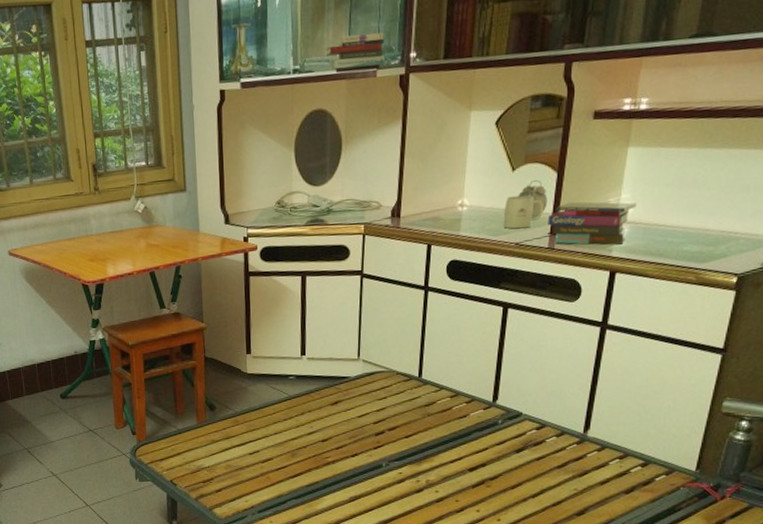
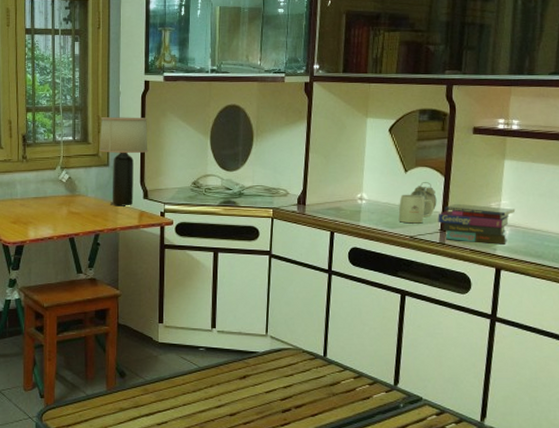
table lamp: none [174,133,228,235] -> present [99,117,148,206]
books: present [324,32,386,74] -> none [239,45,293,77]

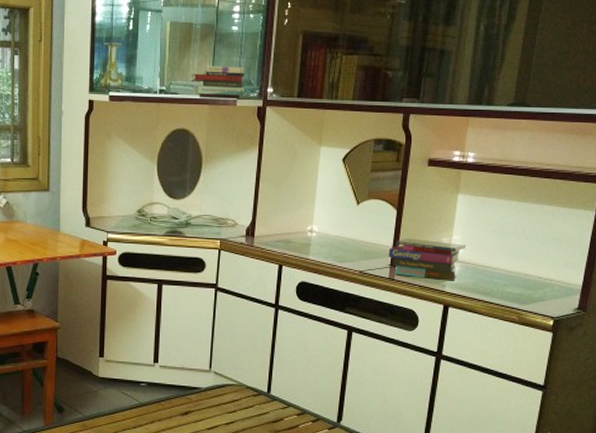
table lamp: present [99,117,148,206] -> none [39,138,92,234]
books: none [239,45,293,77] -> present [189,66,245,100]
mug: present [398,194,434,224] -> none [348,227,384,258]
alarm clock: present [411,182,437,215] -> none [362,215,388,250]

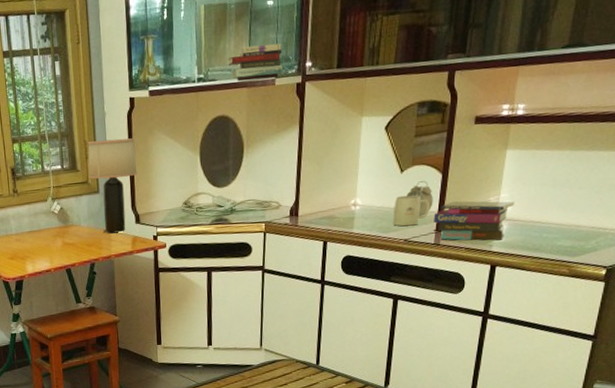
table lamp: none [39,138,92,234] -> present [87,138,138,234]
mug: none [348,227,384,258] -> present [393,195,429,227]
alarm clock: none [362,215,388,250] -> present [406,181,433,217]

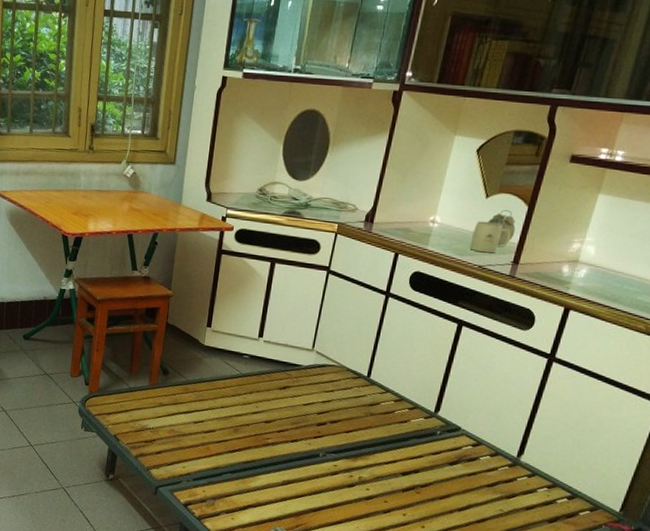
table lamp: present [87,138,138,234] -> none [167,112,220,208]
books: present [226,43,284,82] -> none [325,46,385,83]
books: present [433,200,515,241] -> none [512,235,600,284]

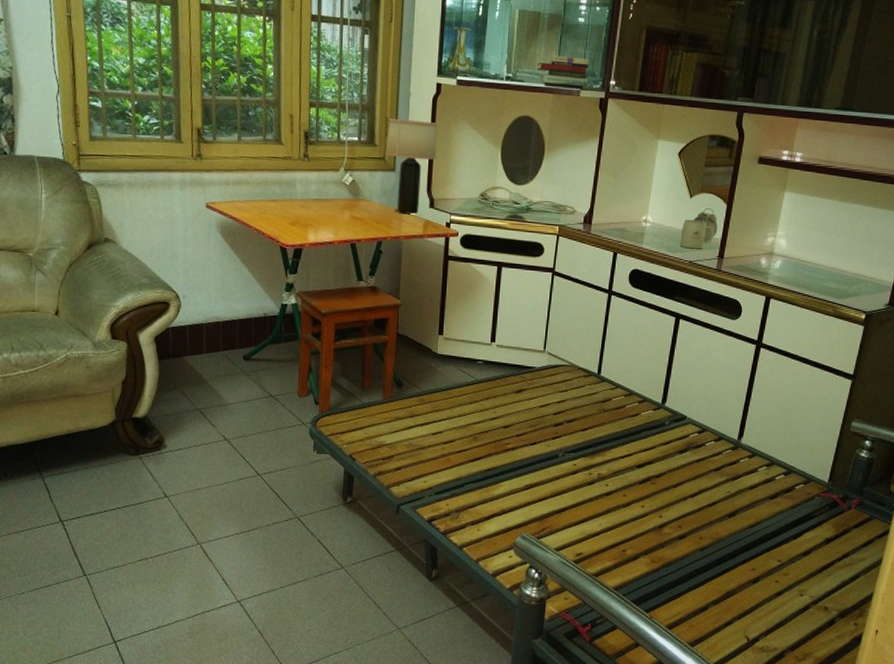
table lamp: none [167,112,220,208] -> present [386,119,437,215]
books: none [325,46,385,83] -> present [535,55,589,90]

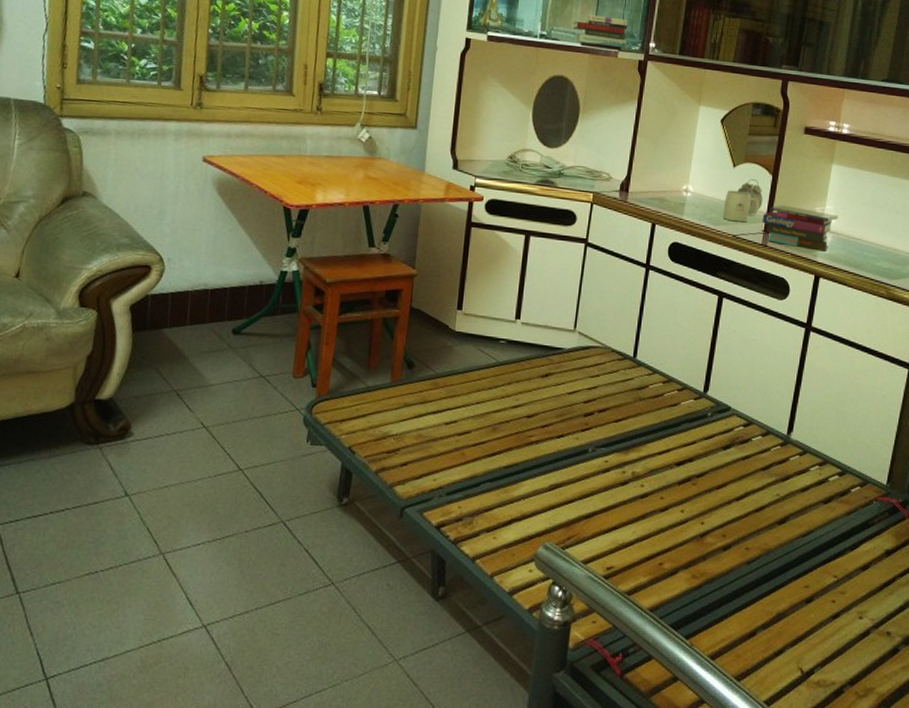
table lamp: present [386,119,437,215] -> none [407,73,465,176]
books: none [717,231,790,274] -> present [762,204,839,252]

